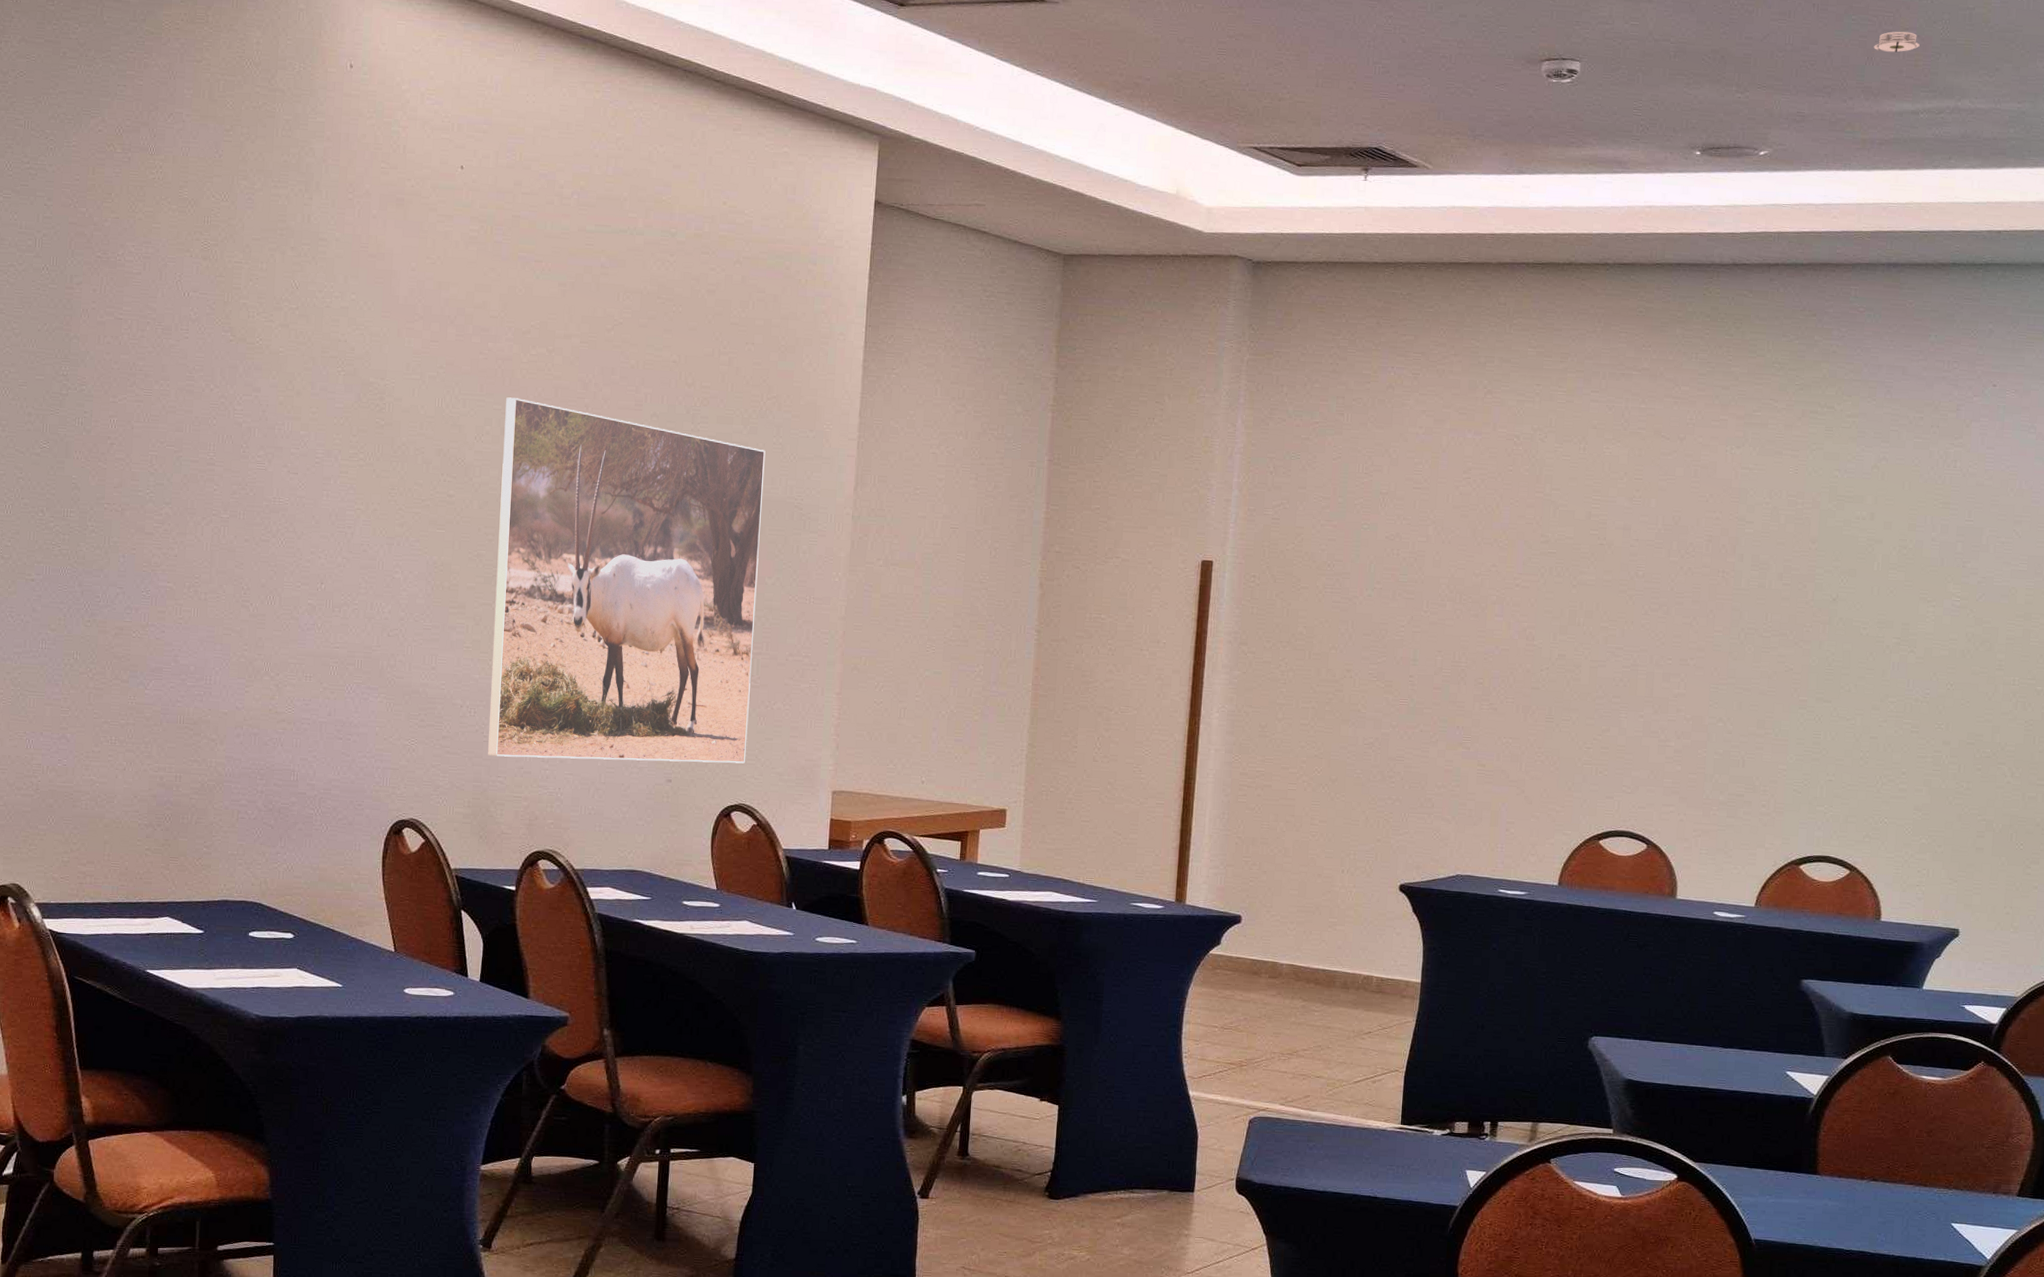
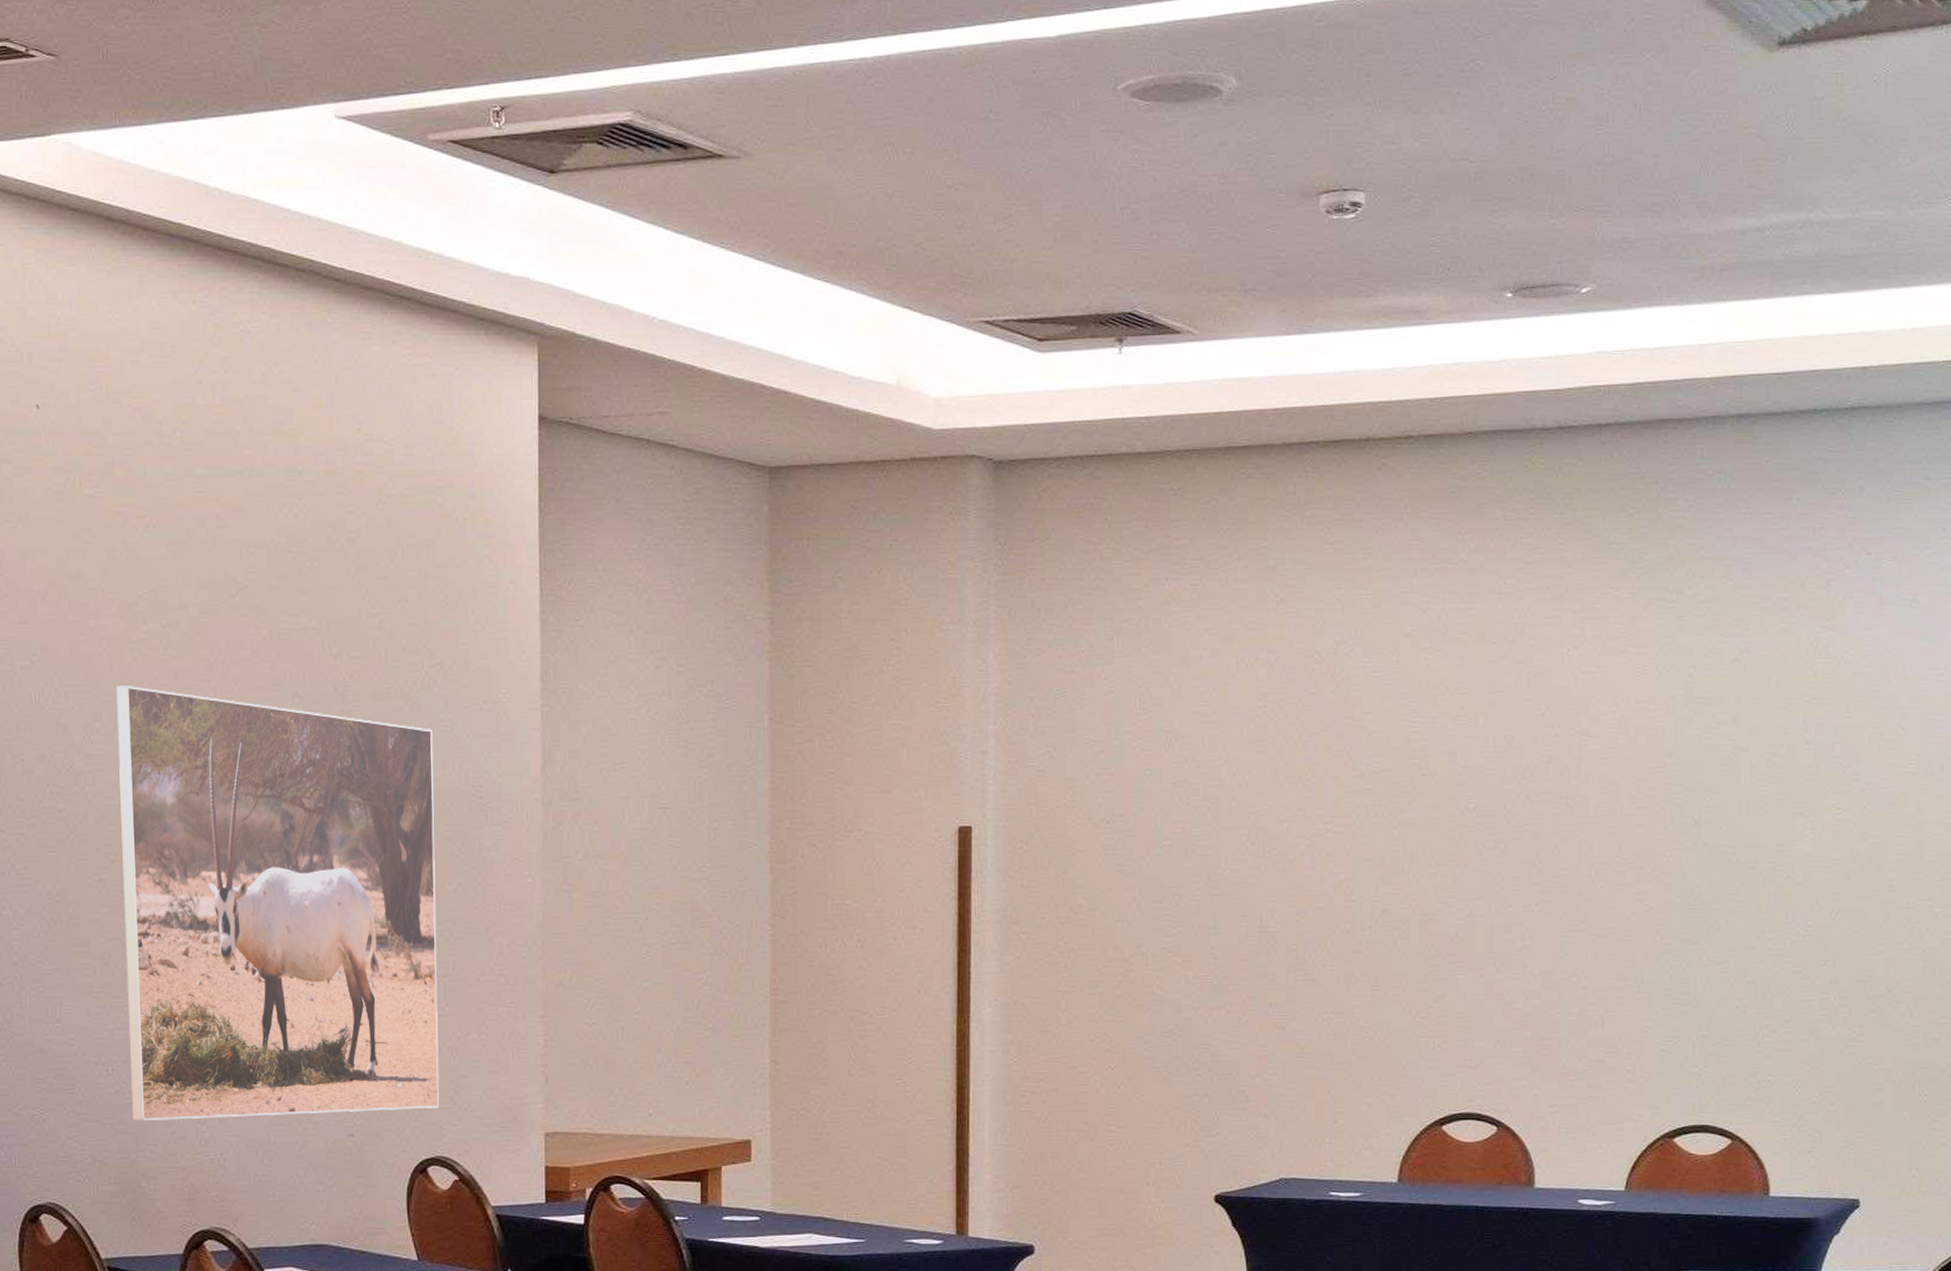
smoke detector: present [1871,31,1920,53] -> none [1705,131,1762,160]

